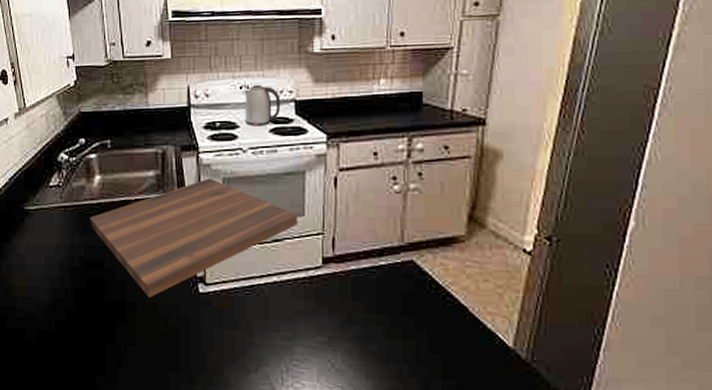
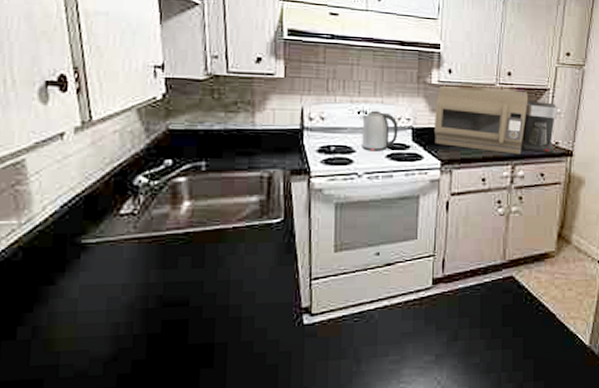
cutting board: present [89,178,298,297] -> none [172,203,410,335]
microwave: none [317,50,427,125] -> present [433,84,529,155]
coffee maker: none [418,62,465,123] -> present [521,100,558,154]

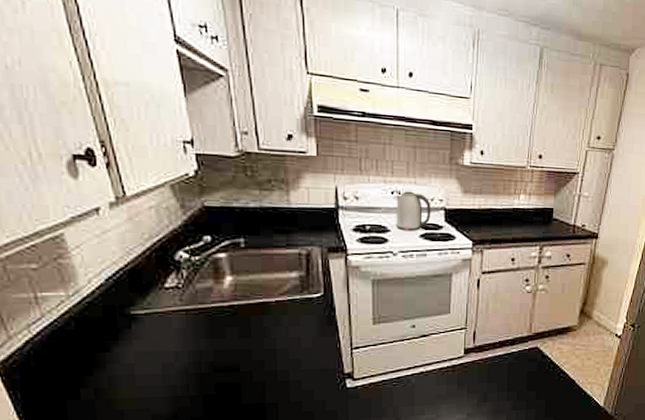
microwave: present [433,84,529,155] -> none [465,165,558,236]
coffee maker: present [521,100,558,154] -> none [549,183,586,236]

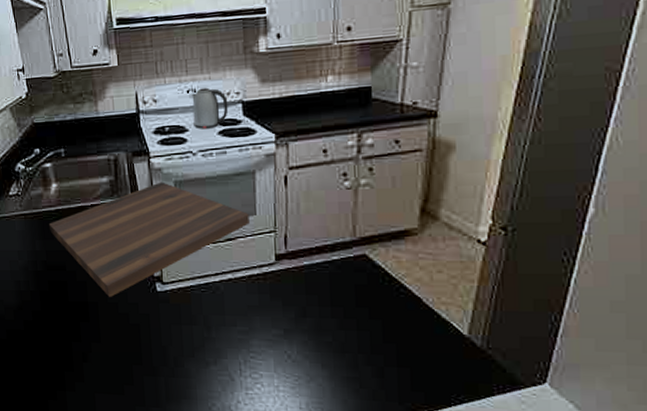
cutting board: none [219,279,444,396] -> present [48,181,250,297]

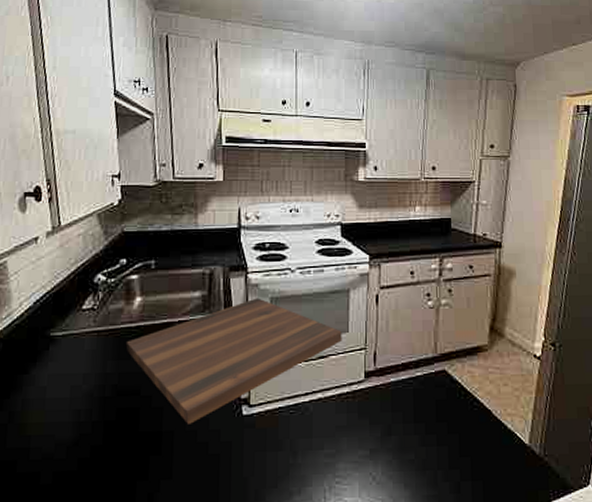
kettle: present [192,87,229,130] -> none [294,208,328,247]

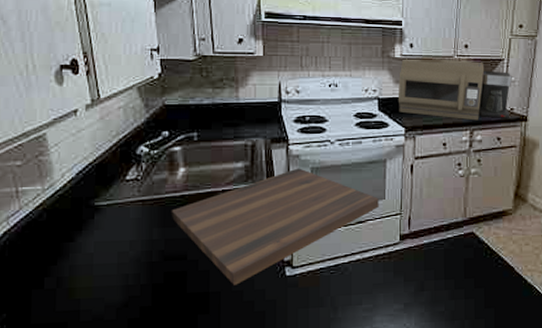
microwave: none [361,180,454,247] -> present [398,57,485,121]
coffee maker: none [448,193,484,246] -> present [478,70,512,119]

